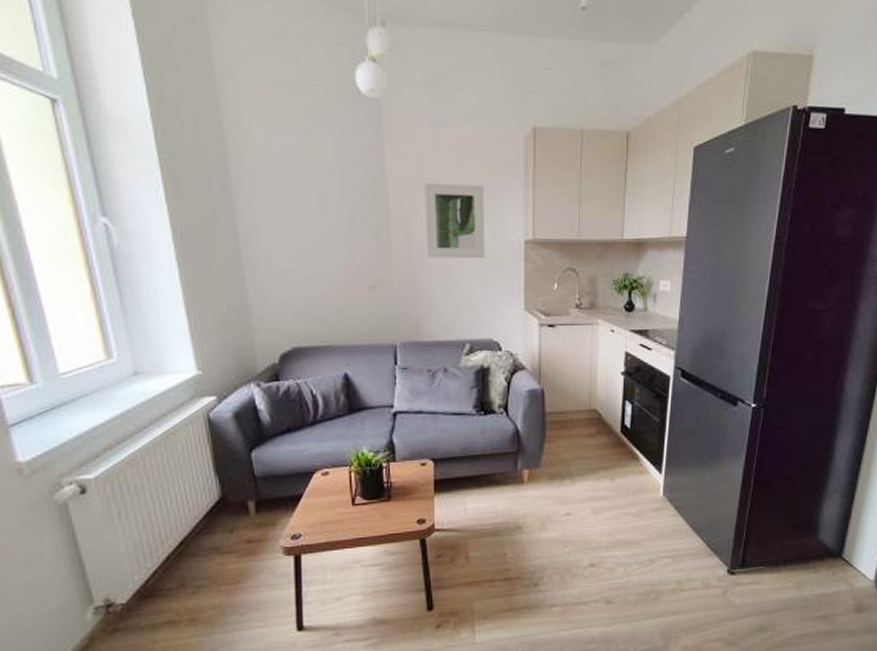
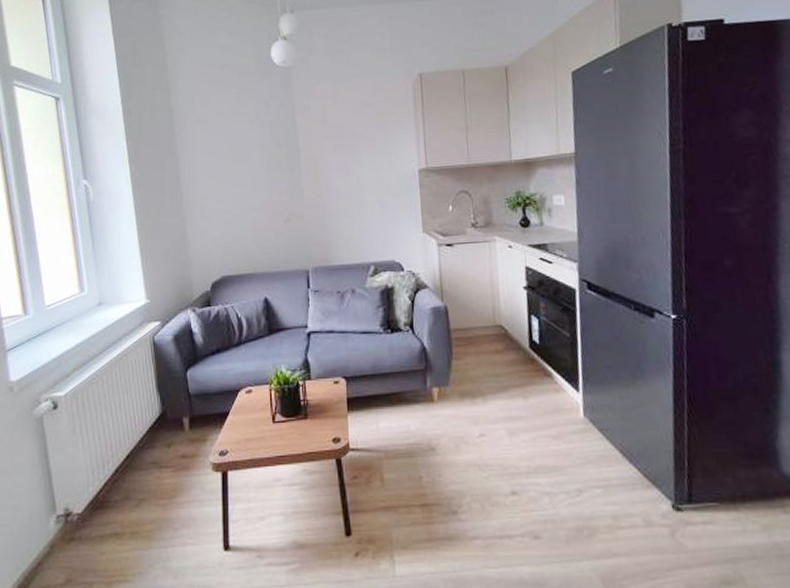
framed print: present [425,182,485,259] -> none [329,126,384,192]

